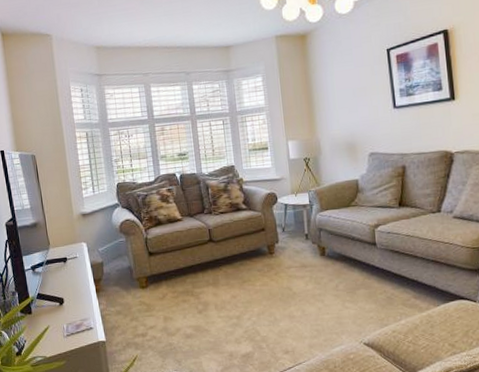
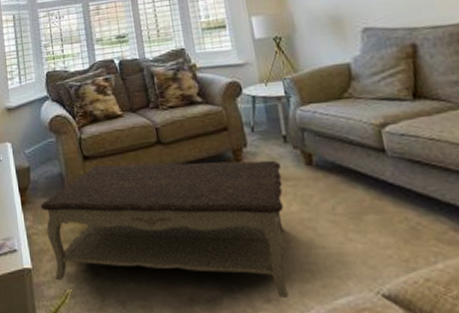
coffee table: none [112,252,303,350] -> present [40,160,289,297]

